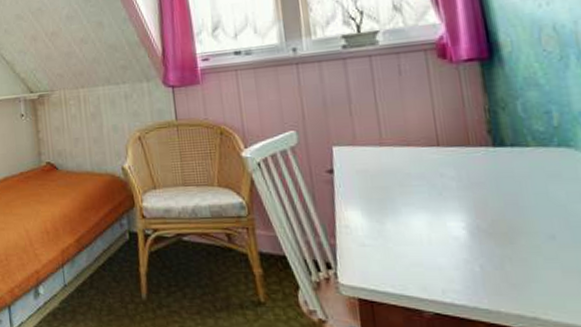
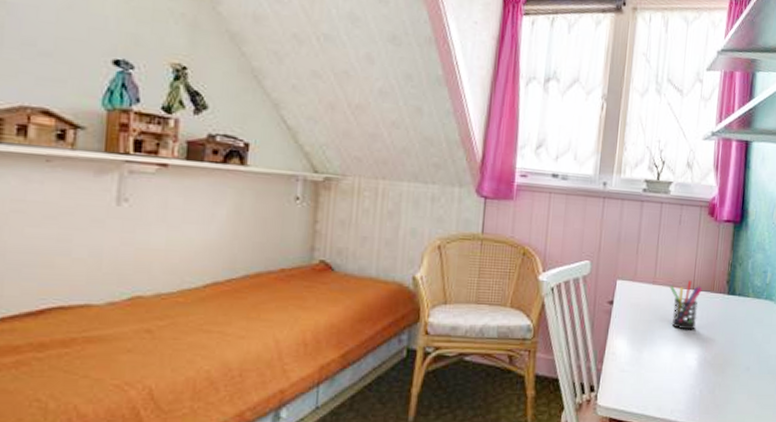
pen holder: none [404,136,453,195] -> present [669,280,702,330]

